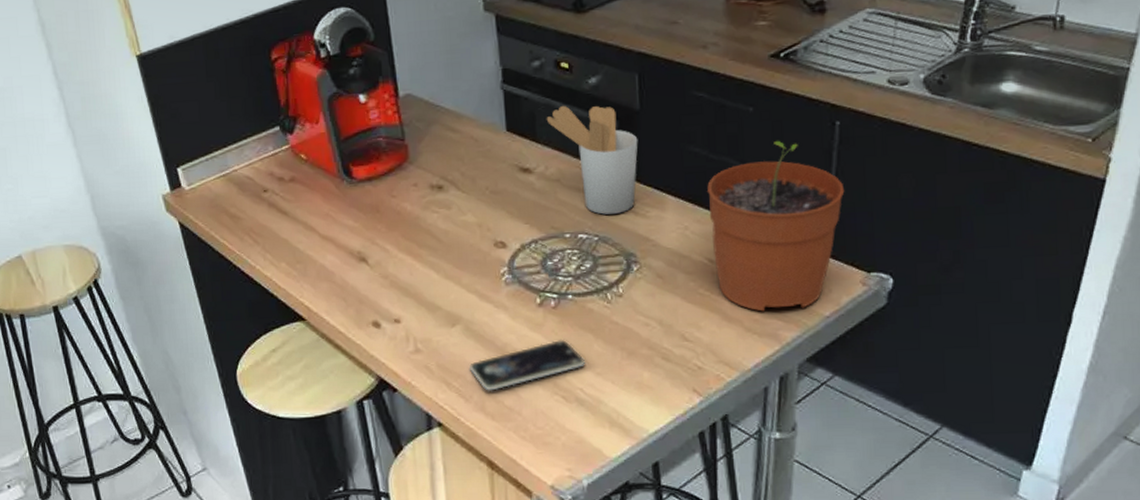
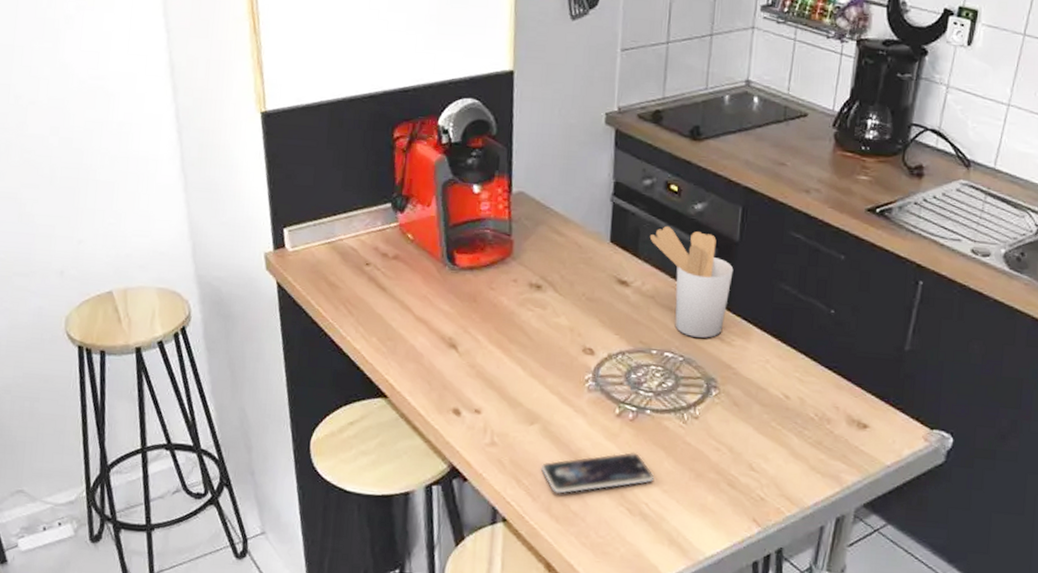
plant pot: present [707,140,845,312] -> none [789,290,919,455]

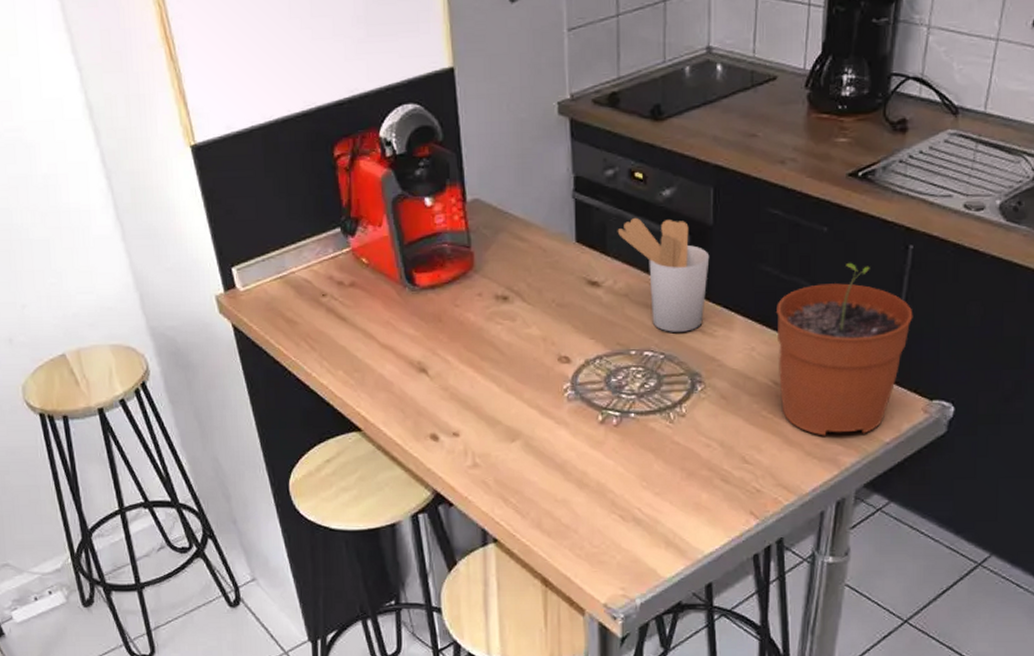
smartphone: present [540,451,655,494] -> none [527,457,645,508]
plant pot: none [789,290,919,455] -> present [777,262,913,436]

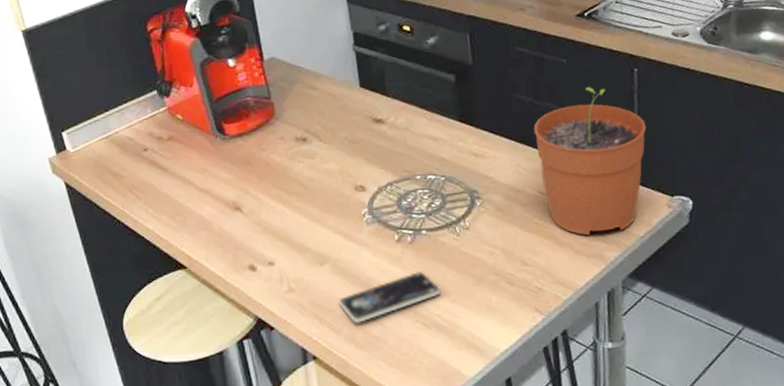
smartphone: none [527,457,645,508] -> present [338,271,442,324]
utensil holder: present [617,217,710,332] -> none [393,62,474,157]

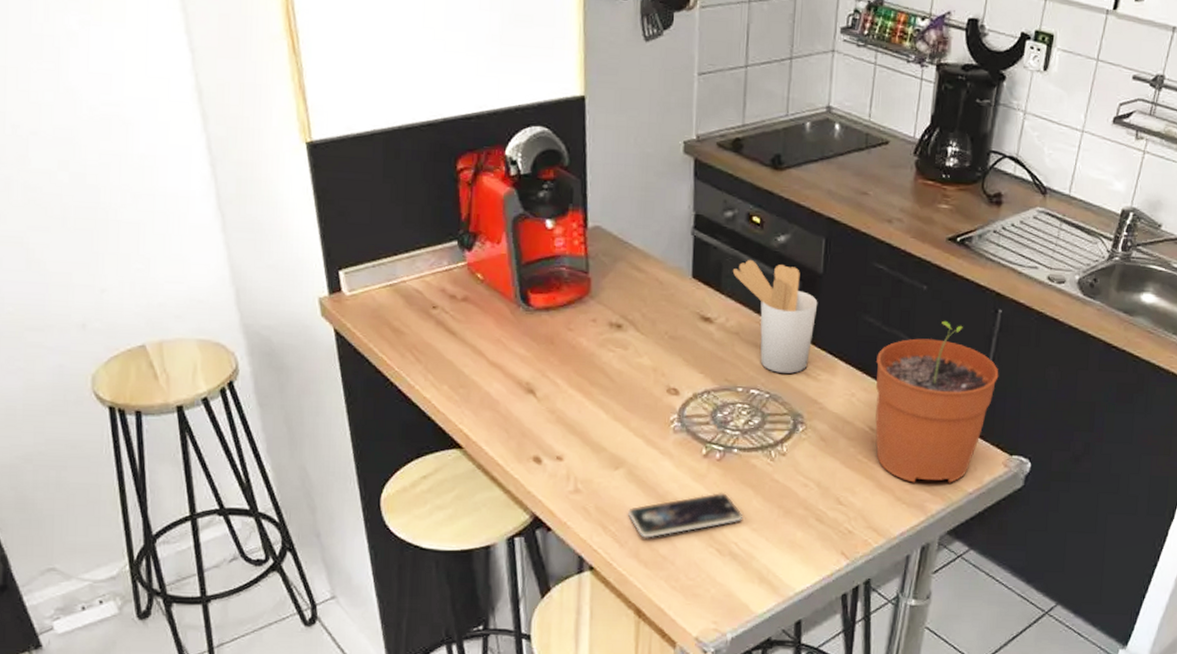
utensil holder: none [393,62,474,157] -> present [732,259,818,374]

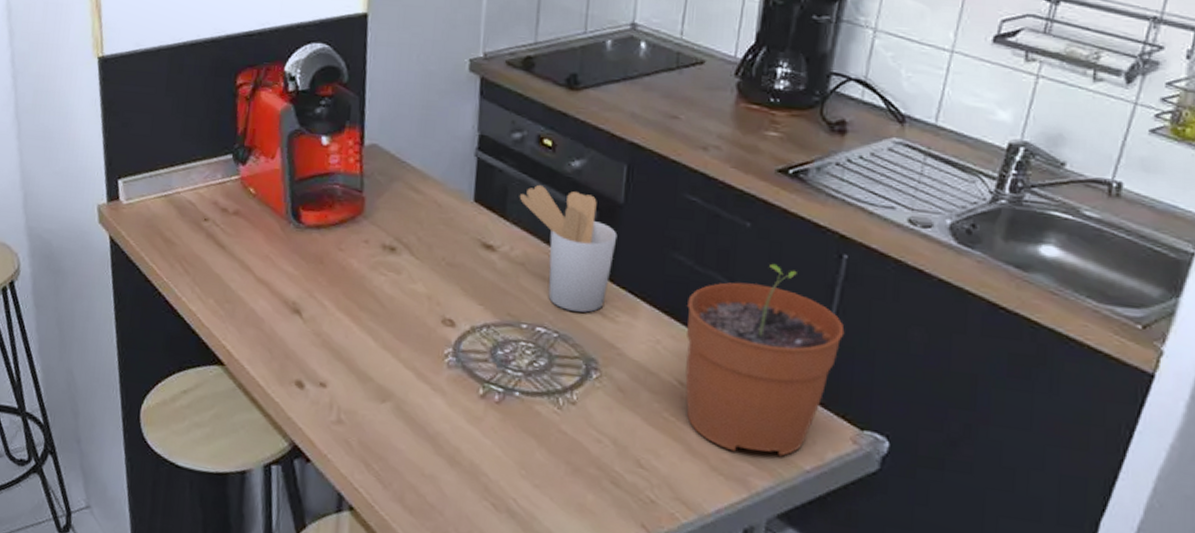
smartphone: present [627,492,743,538] -> none [392,438,524,483]

